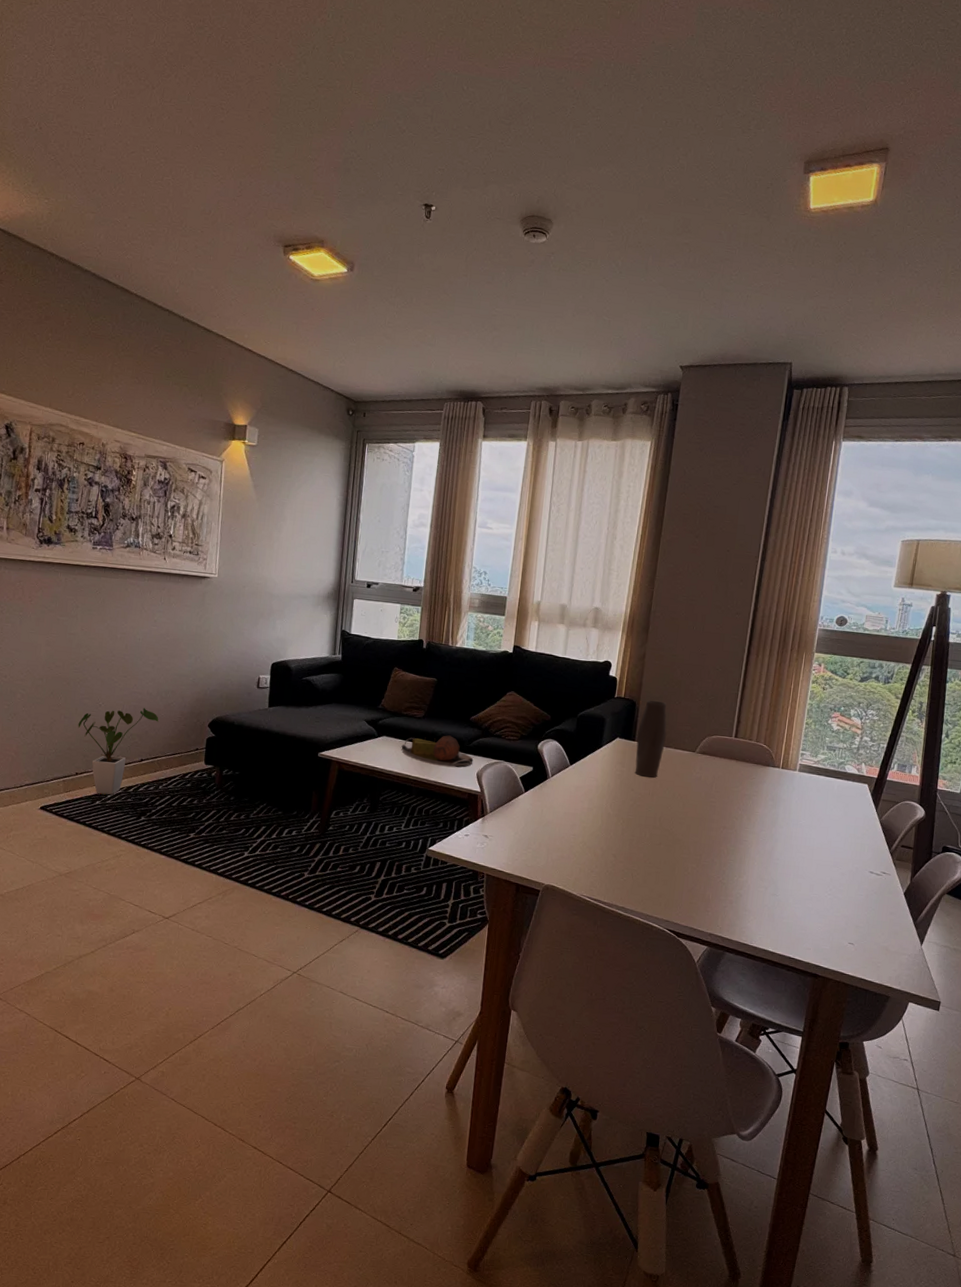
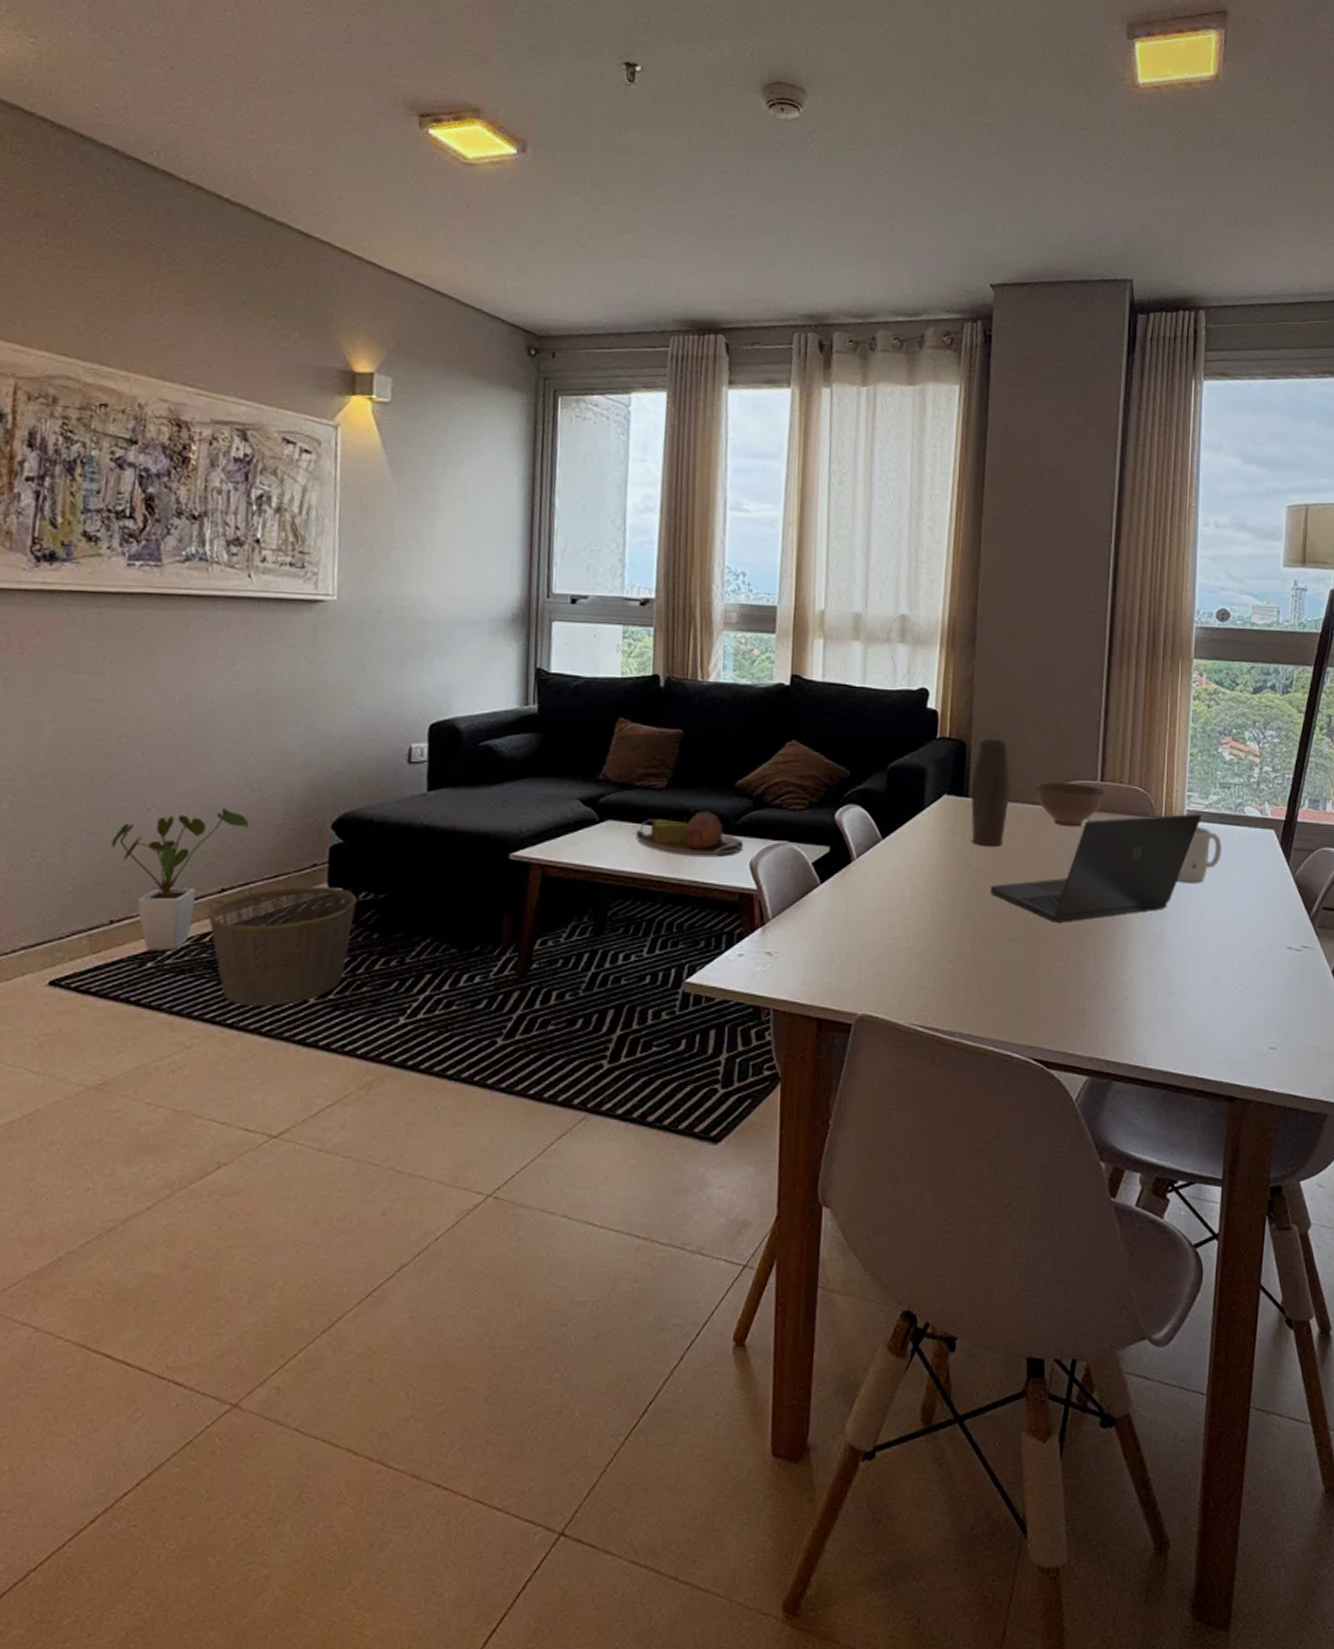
basket: none [132,762,222,837] -> present [207,886,358,1007]
laptop: none [645,765,811,836] -> present [990,813,1201,923]
bowl: none [684,735,739,769] -> present [1034,782,1107,827]
mug: none [788,777,825,818] -> present [1177,827,1222,883]

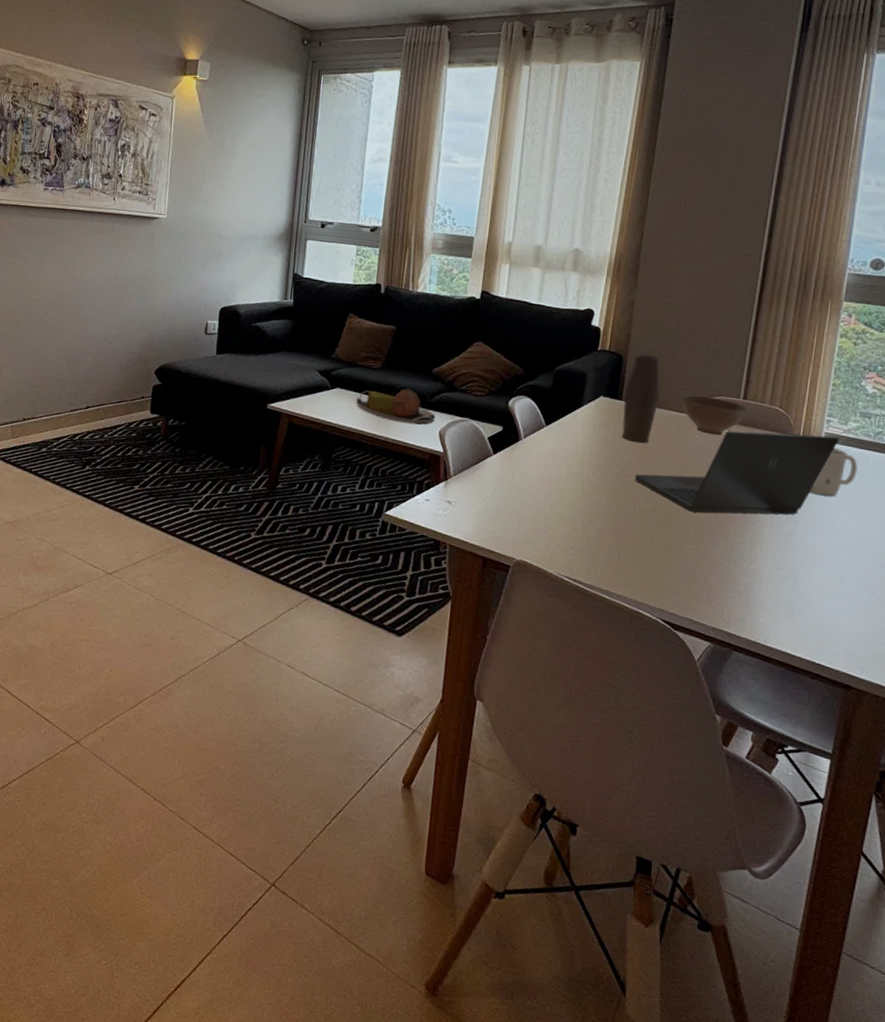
house plant: present [111,808,249,949] -> none [26,353,106,442]
basket: present [207,886,358,1007] -> none [78,410,168,488]

